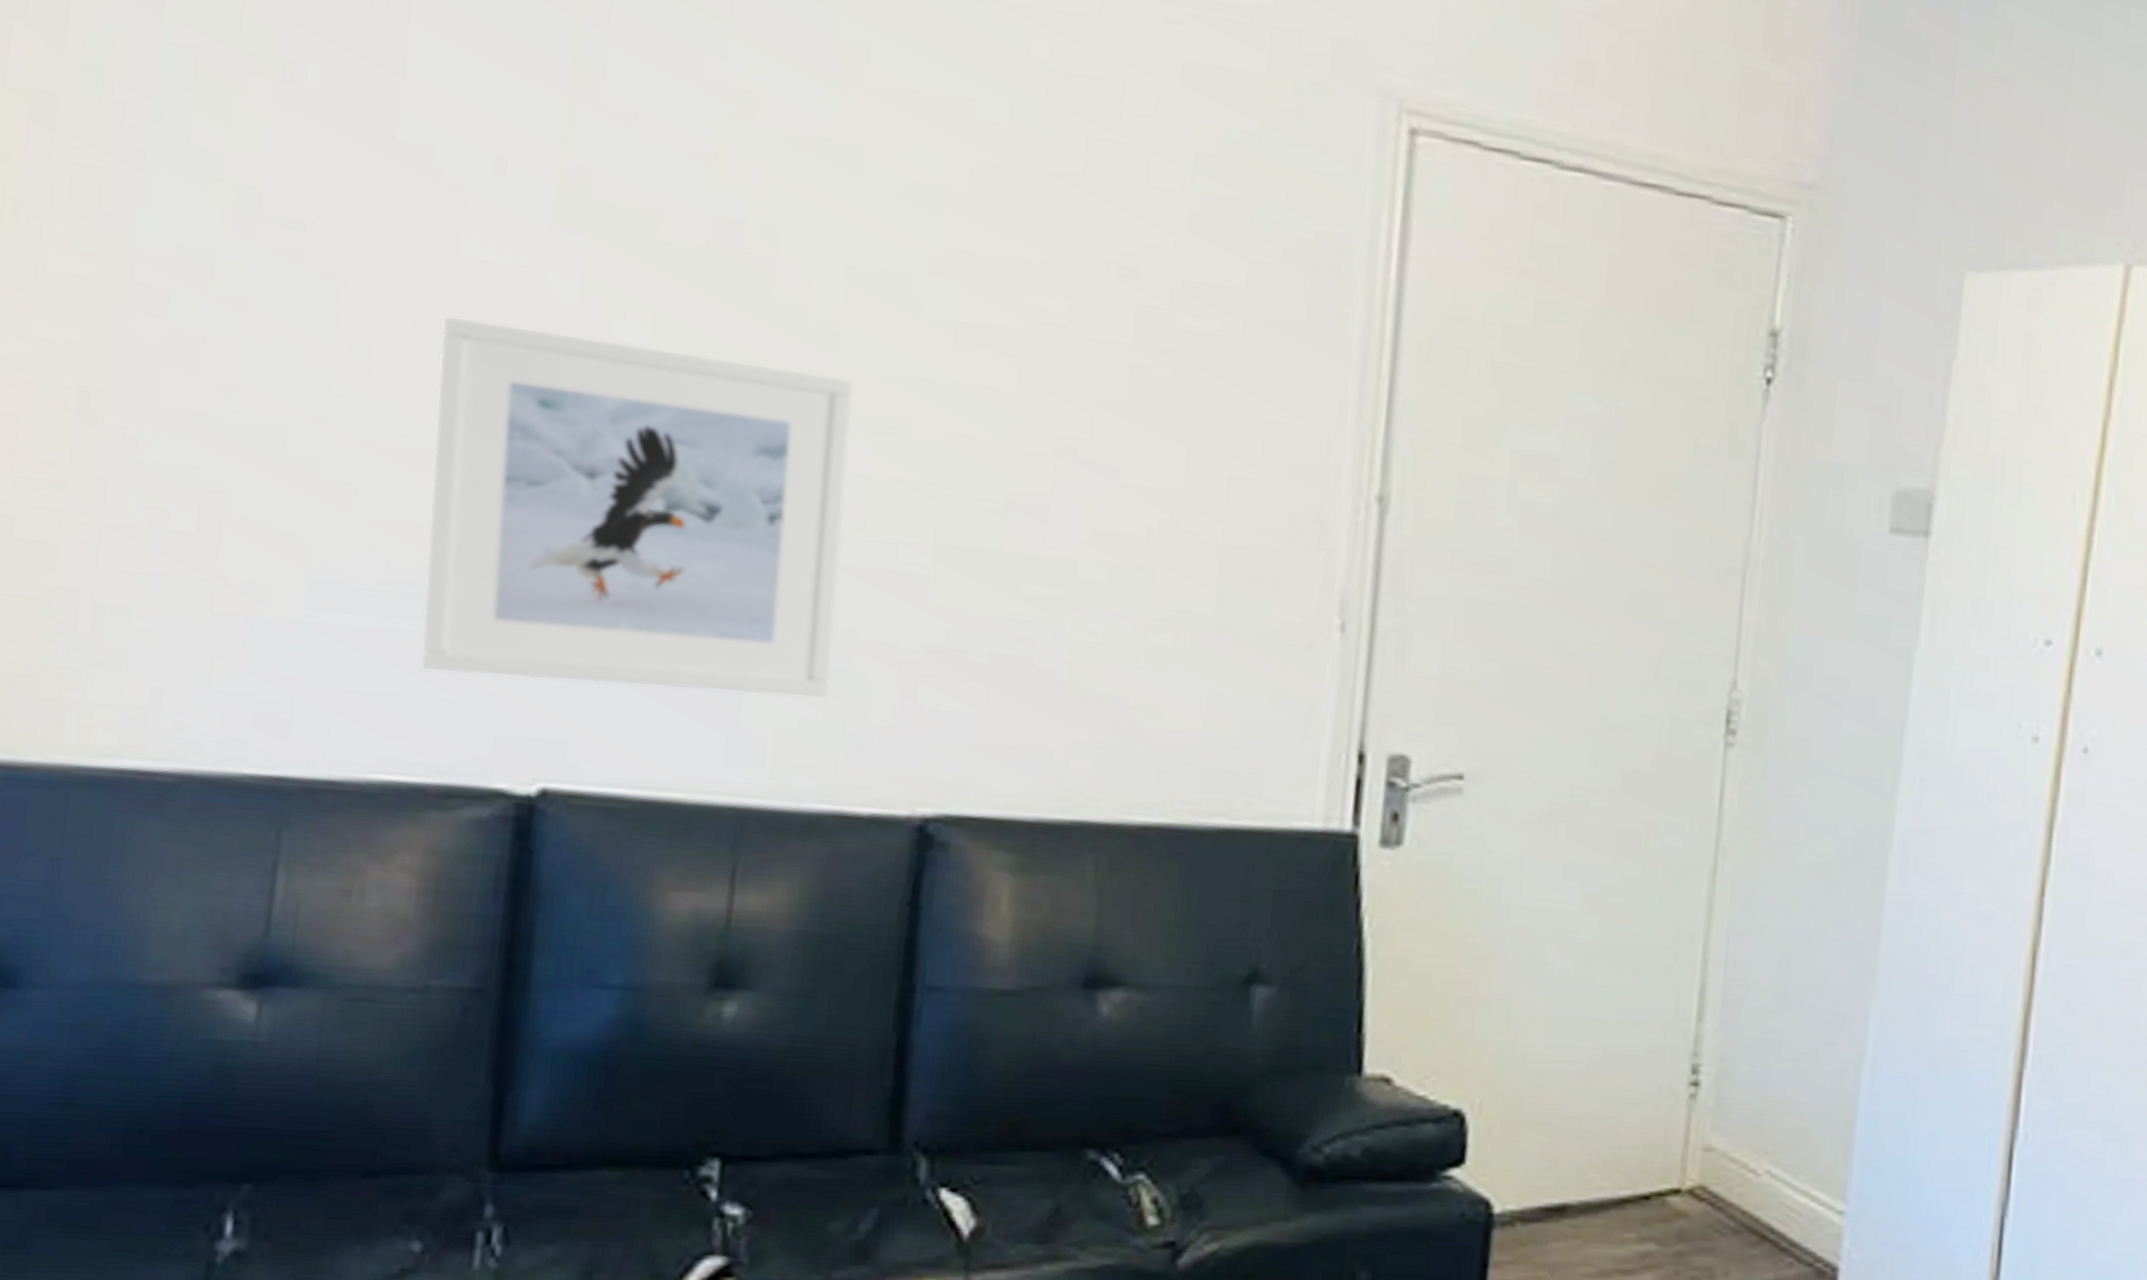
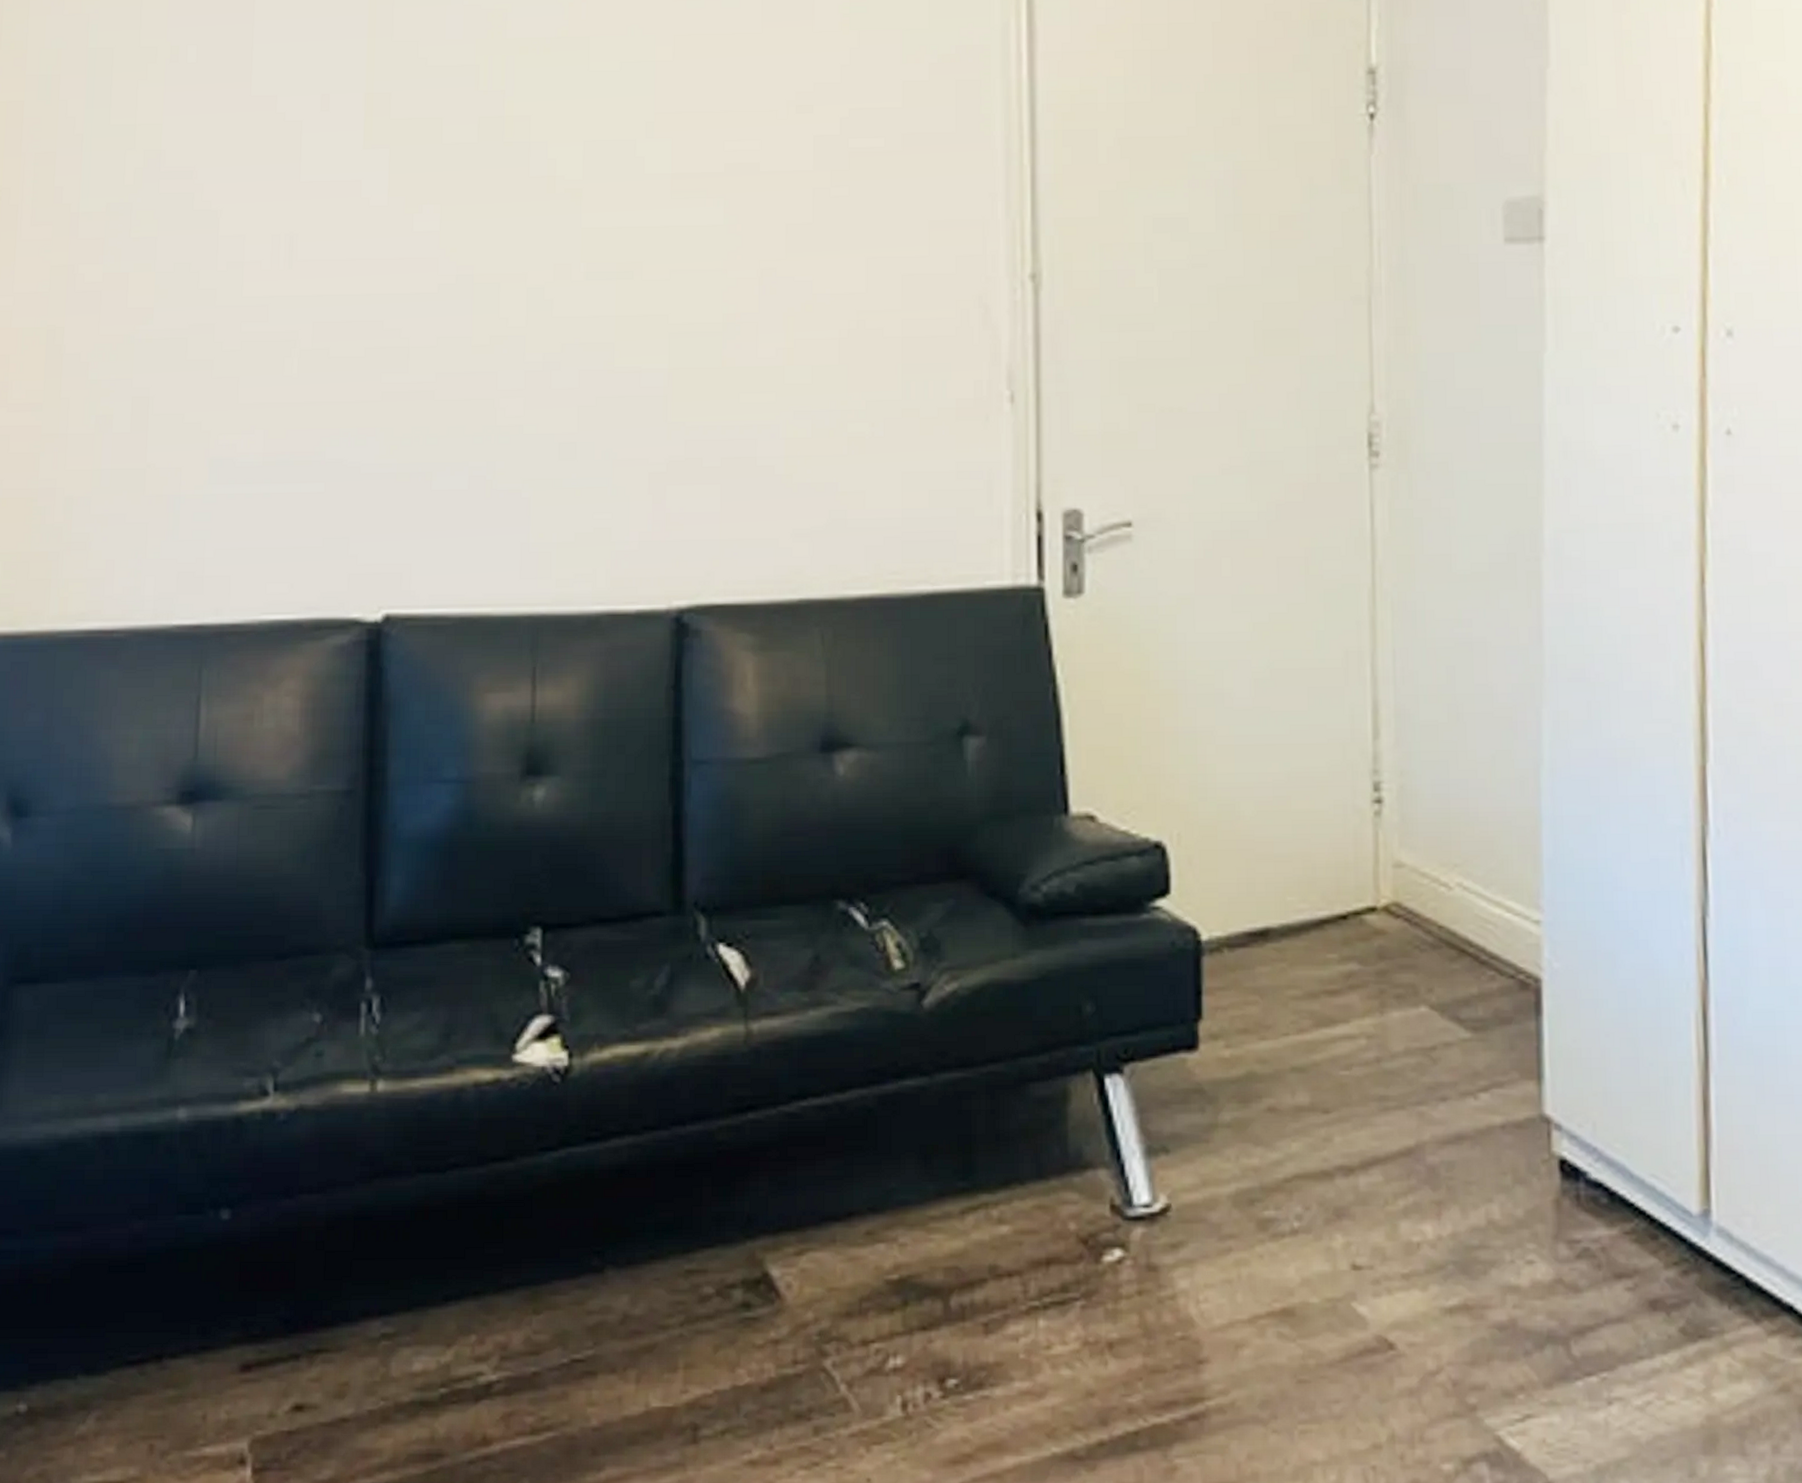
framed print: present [419,315,855,698] -> none [290,229,598,525]

